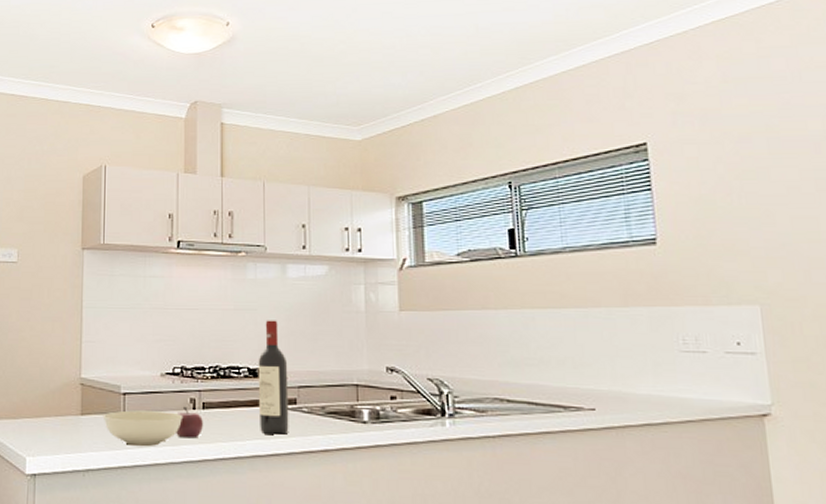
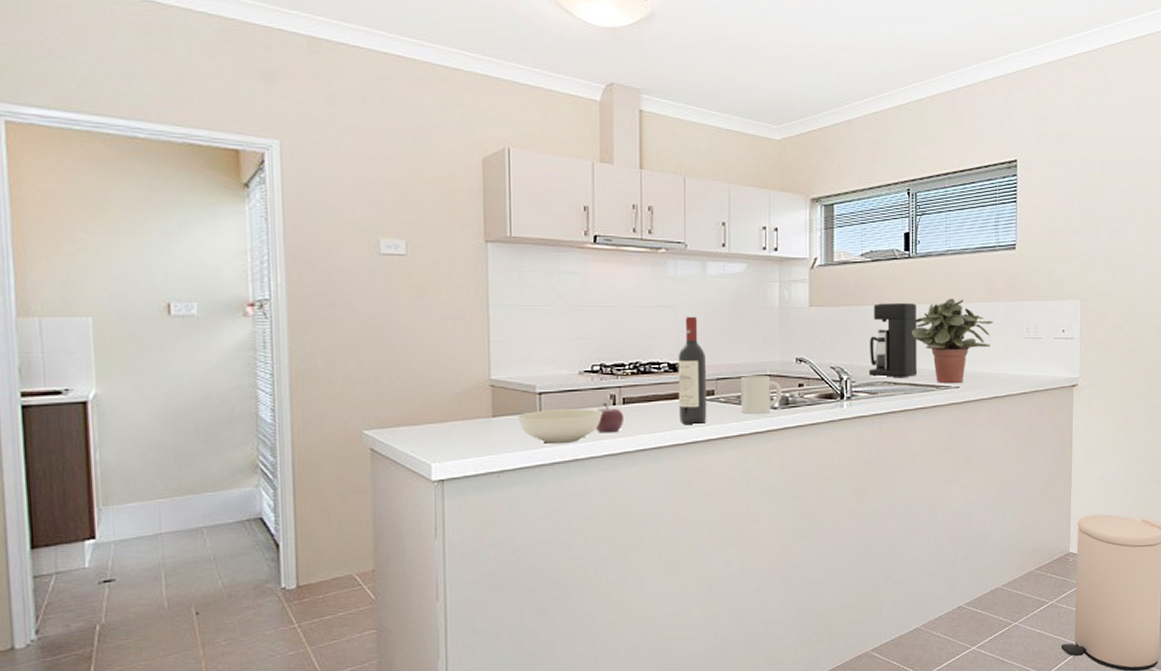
mug: none [325,385,372,428] -> present [741,376,782,414]
coffee maker: none [474,308,536,395] -> present [868,303,917,378]
potted plant: none [526,302,635,404] -> present [912,298,993,383]

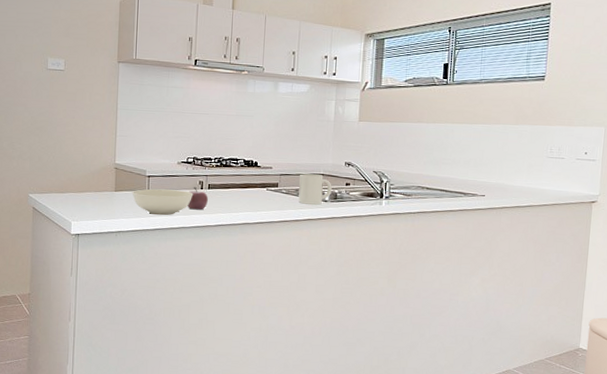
wine bottle: present [678,316,707,424] -> none [249,124,274,209]
coffee maker: present [868,303,917,378] -> none [405,121,451,185]
potted plant: present [912,298,993,383] -> none [445,120,520,192]

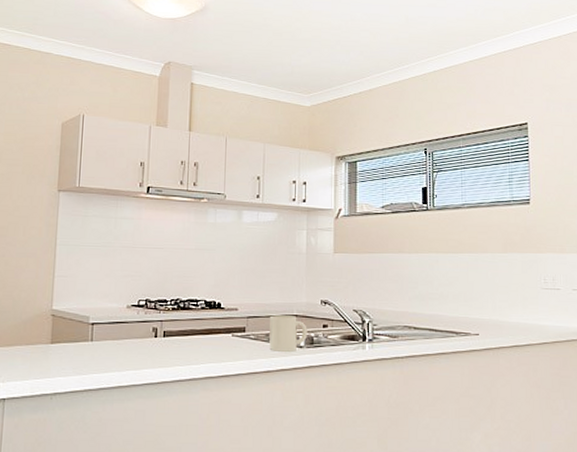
bowl: present [132,189,194,216] -> none [71,339,146,372]
fruit: present [187,187,209,210] -> none [139,335,164,363]

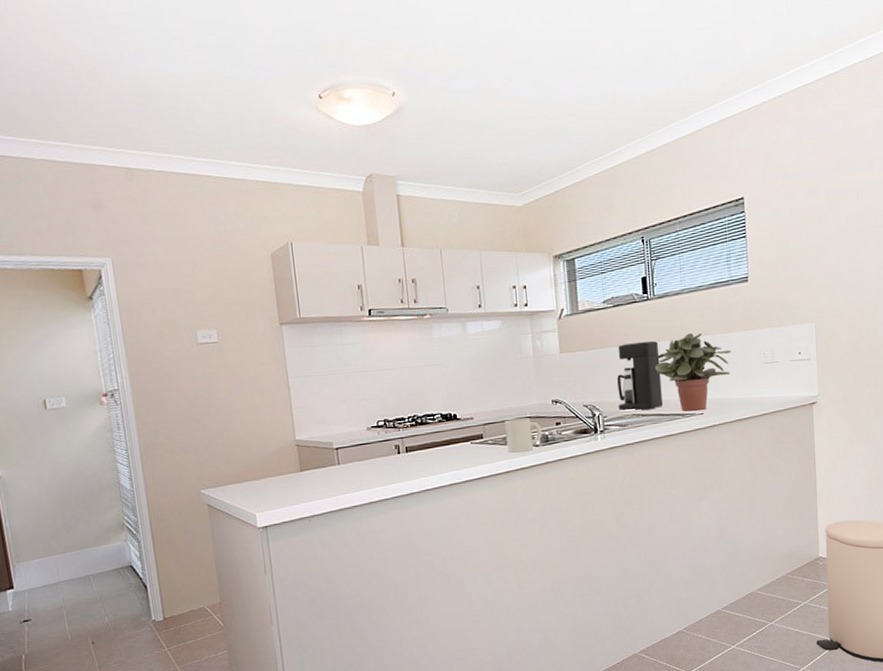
coffee maker: none [389,251,436,323] -> present [617,341,663,411]
potted plant: none [431,249,511,330] -> present [655,332,731,412]

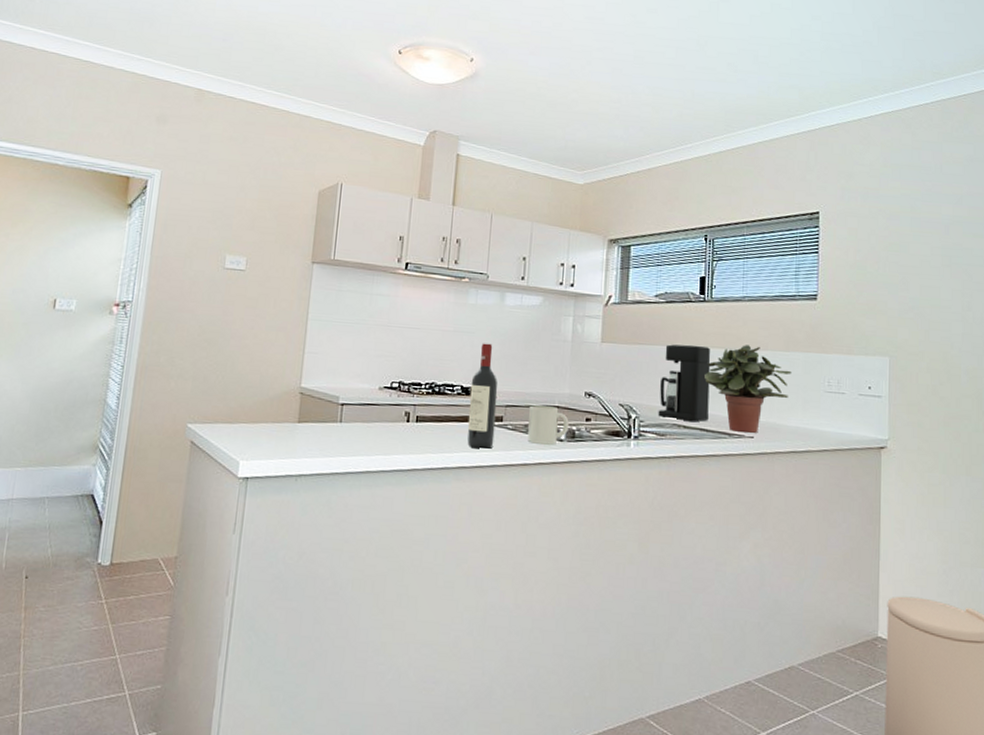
wine bottle: none [448,371,479,466] -> present [467,343,498,449]

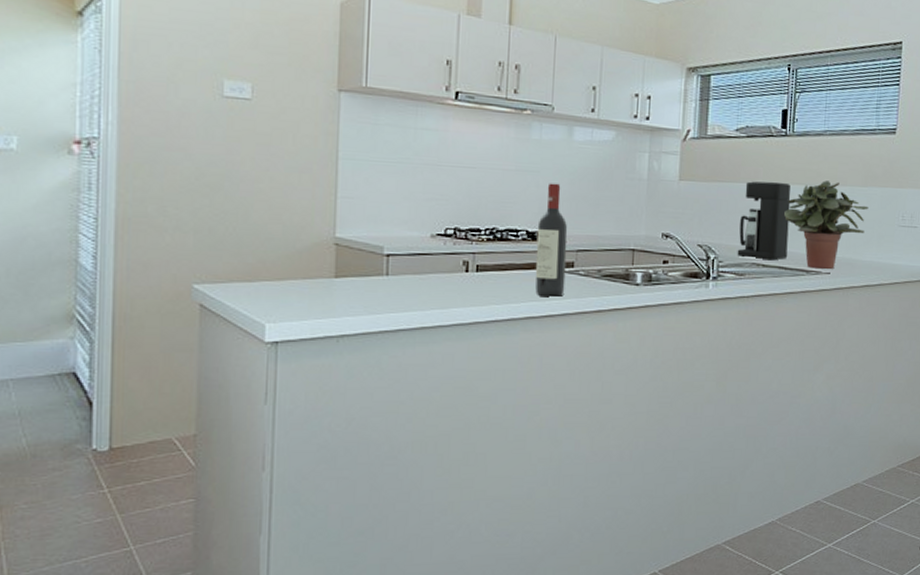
mug: present [528,405,569,445] -> none [601,249,645,290]

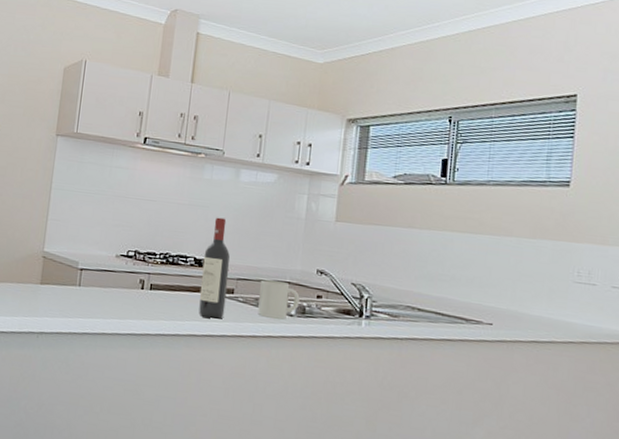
mug: none [601,249,645,290] -> present [258,279,300,320]
coffee maker: present [737,181,791,261] -> none [391,226,450,306]
potted plant: present [784,180,869,269] -> none [442,230,538,320]

